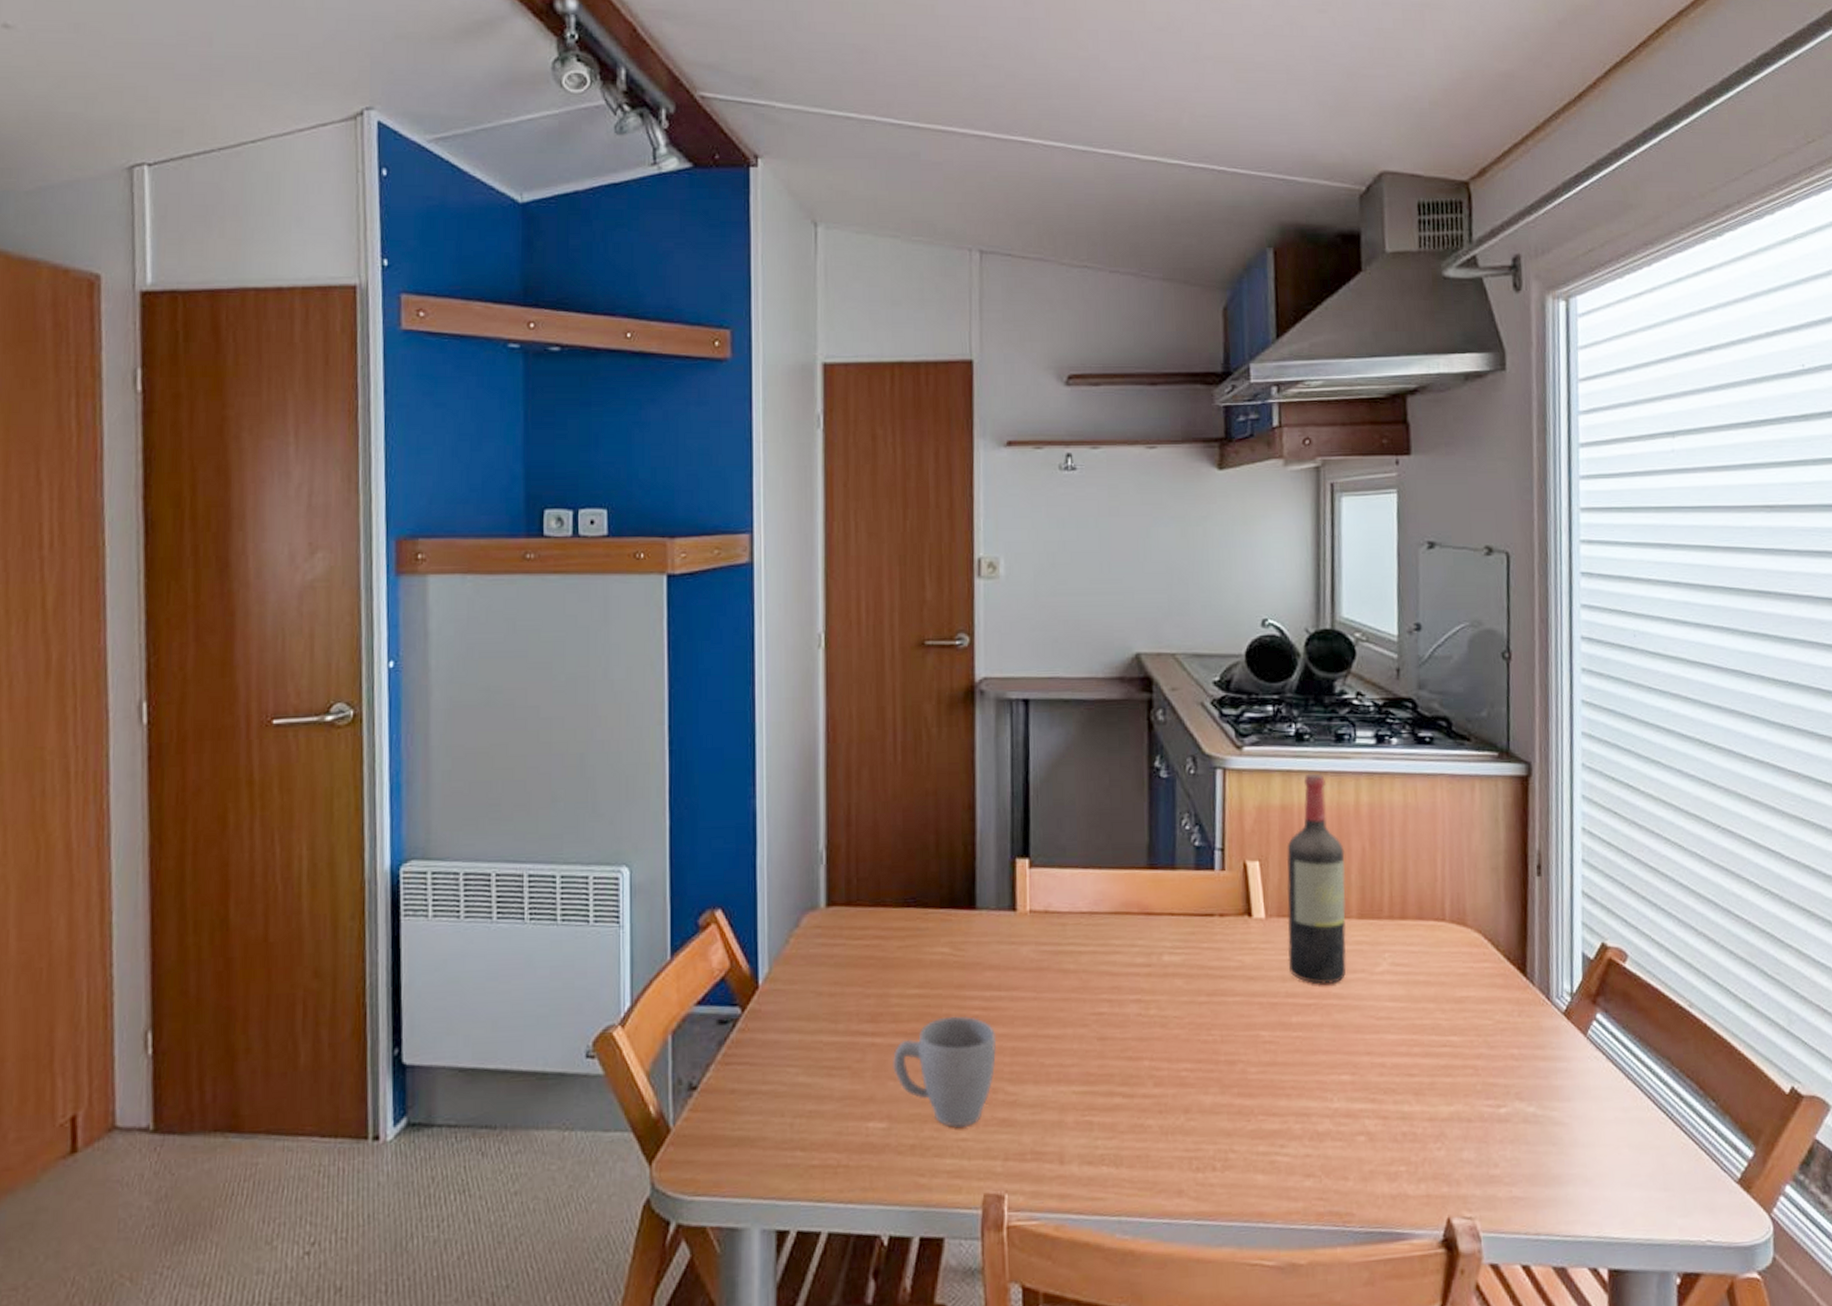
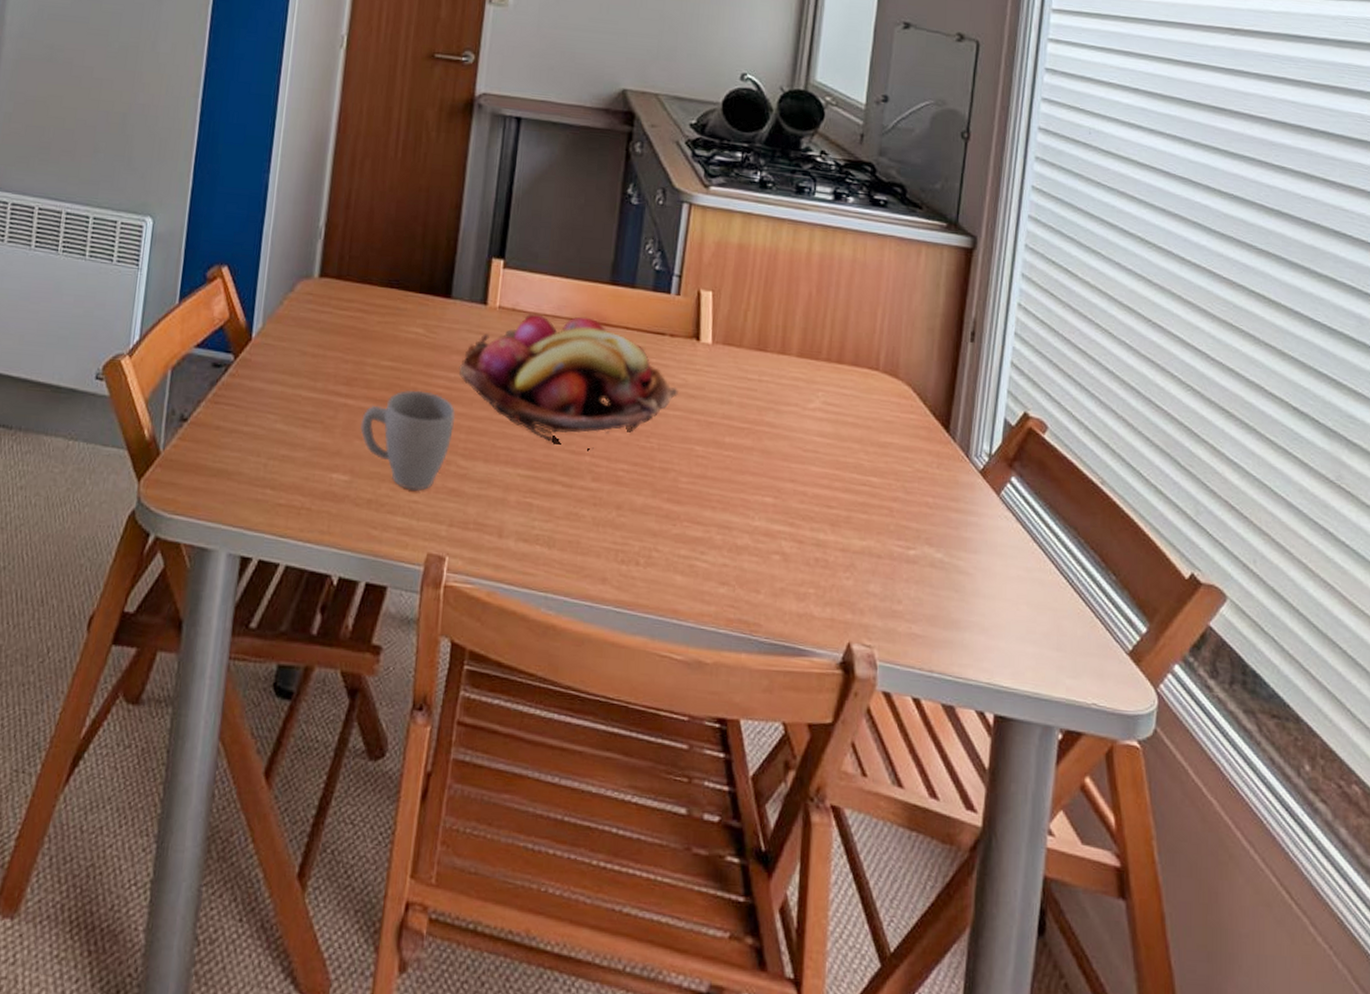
fruit basket: none [994,908,1235,1055] -> present [459,313,678,451]
wine bottle: present [1286,773,1347,985] -> none [728,218,792,413]

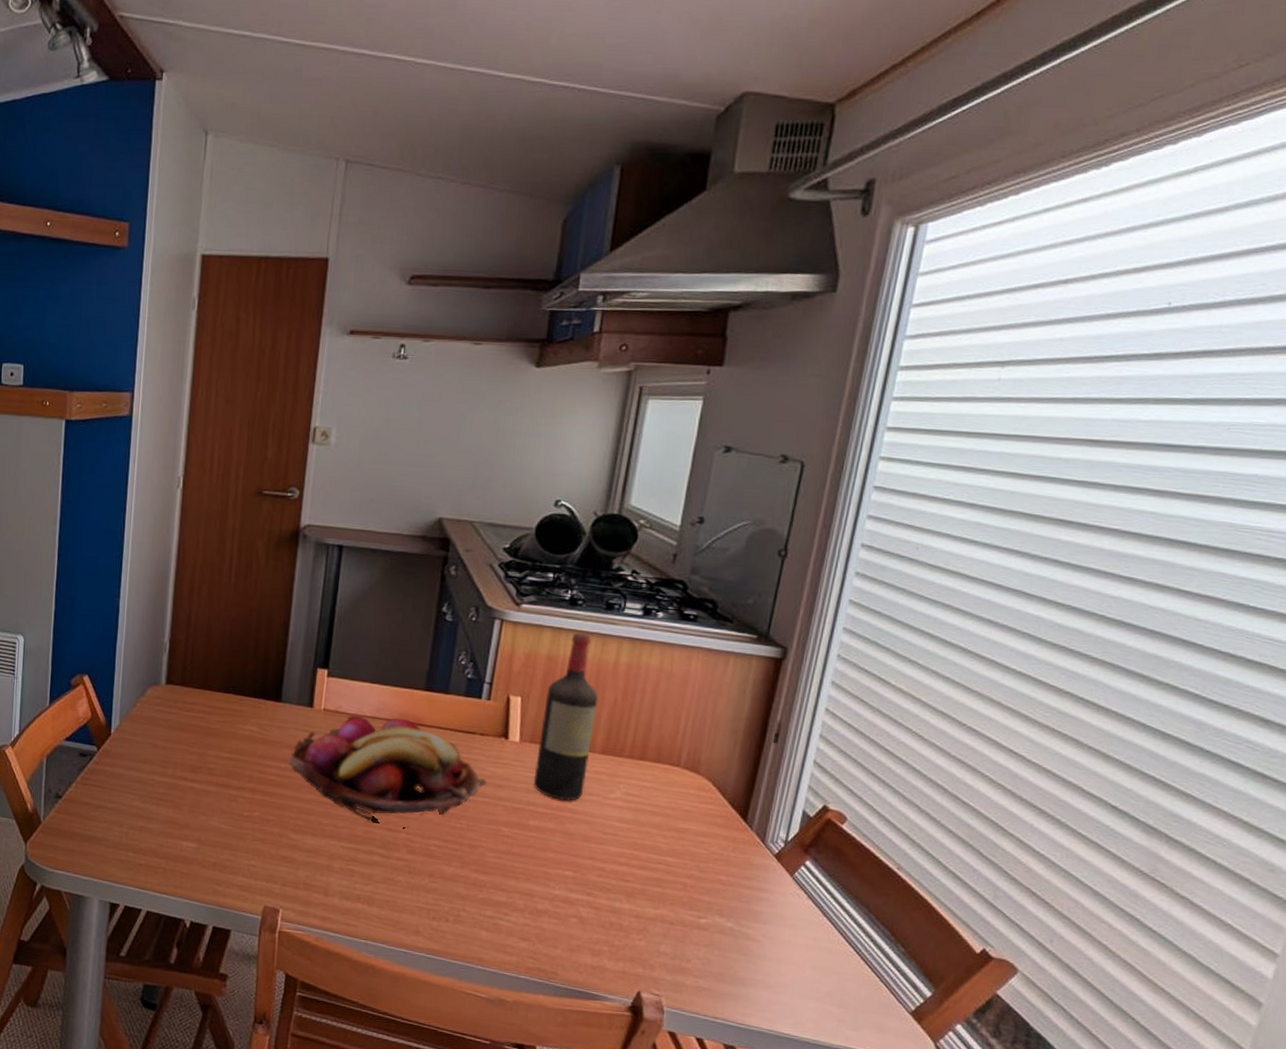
mug: present [360,390,456,491] -> none [205,777,287,857]
wine bottle: none [728,218,792,413] -> present [533,632,598,801]

